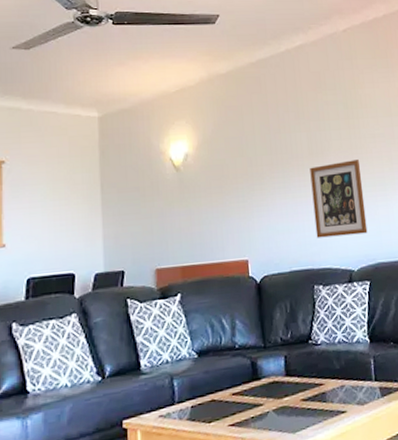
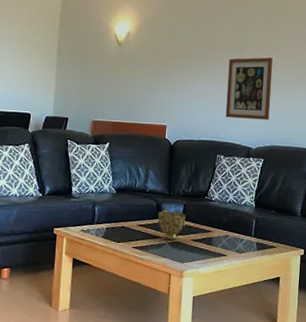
decorative bowl: none [253,364,290,407] -> present [157,209,187,240]

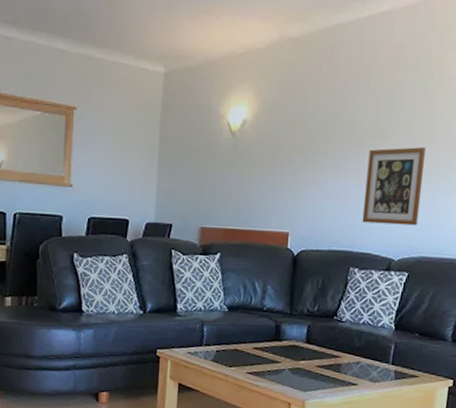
decorative bowl: present [157,209,187,240] -> none [276,330,311,366]

